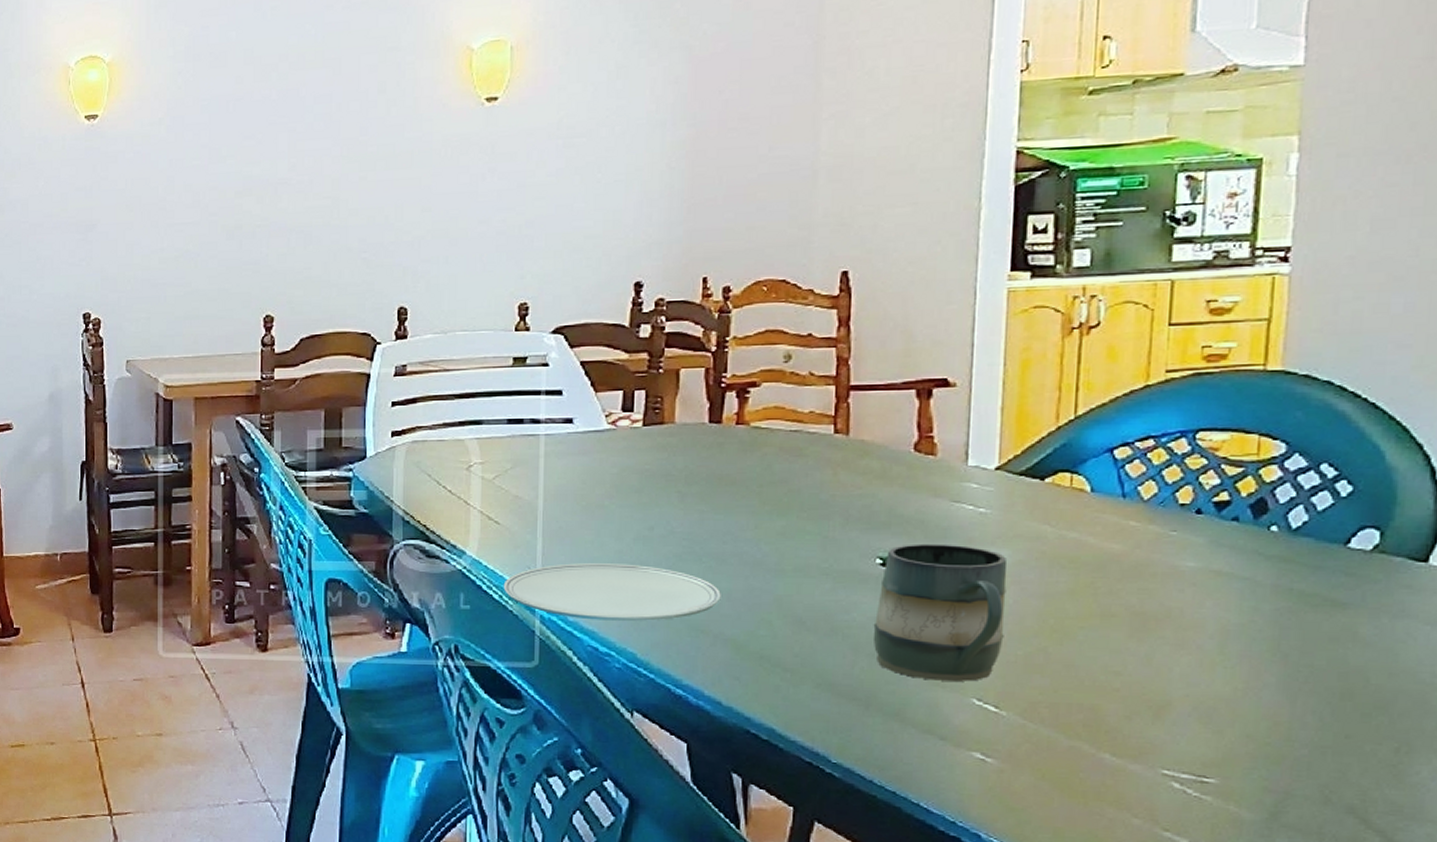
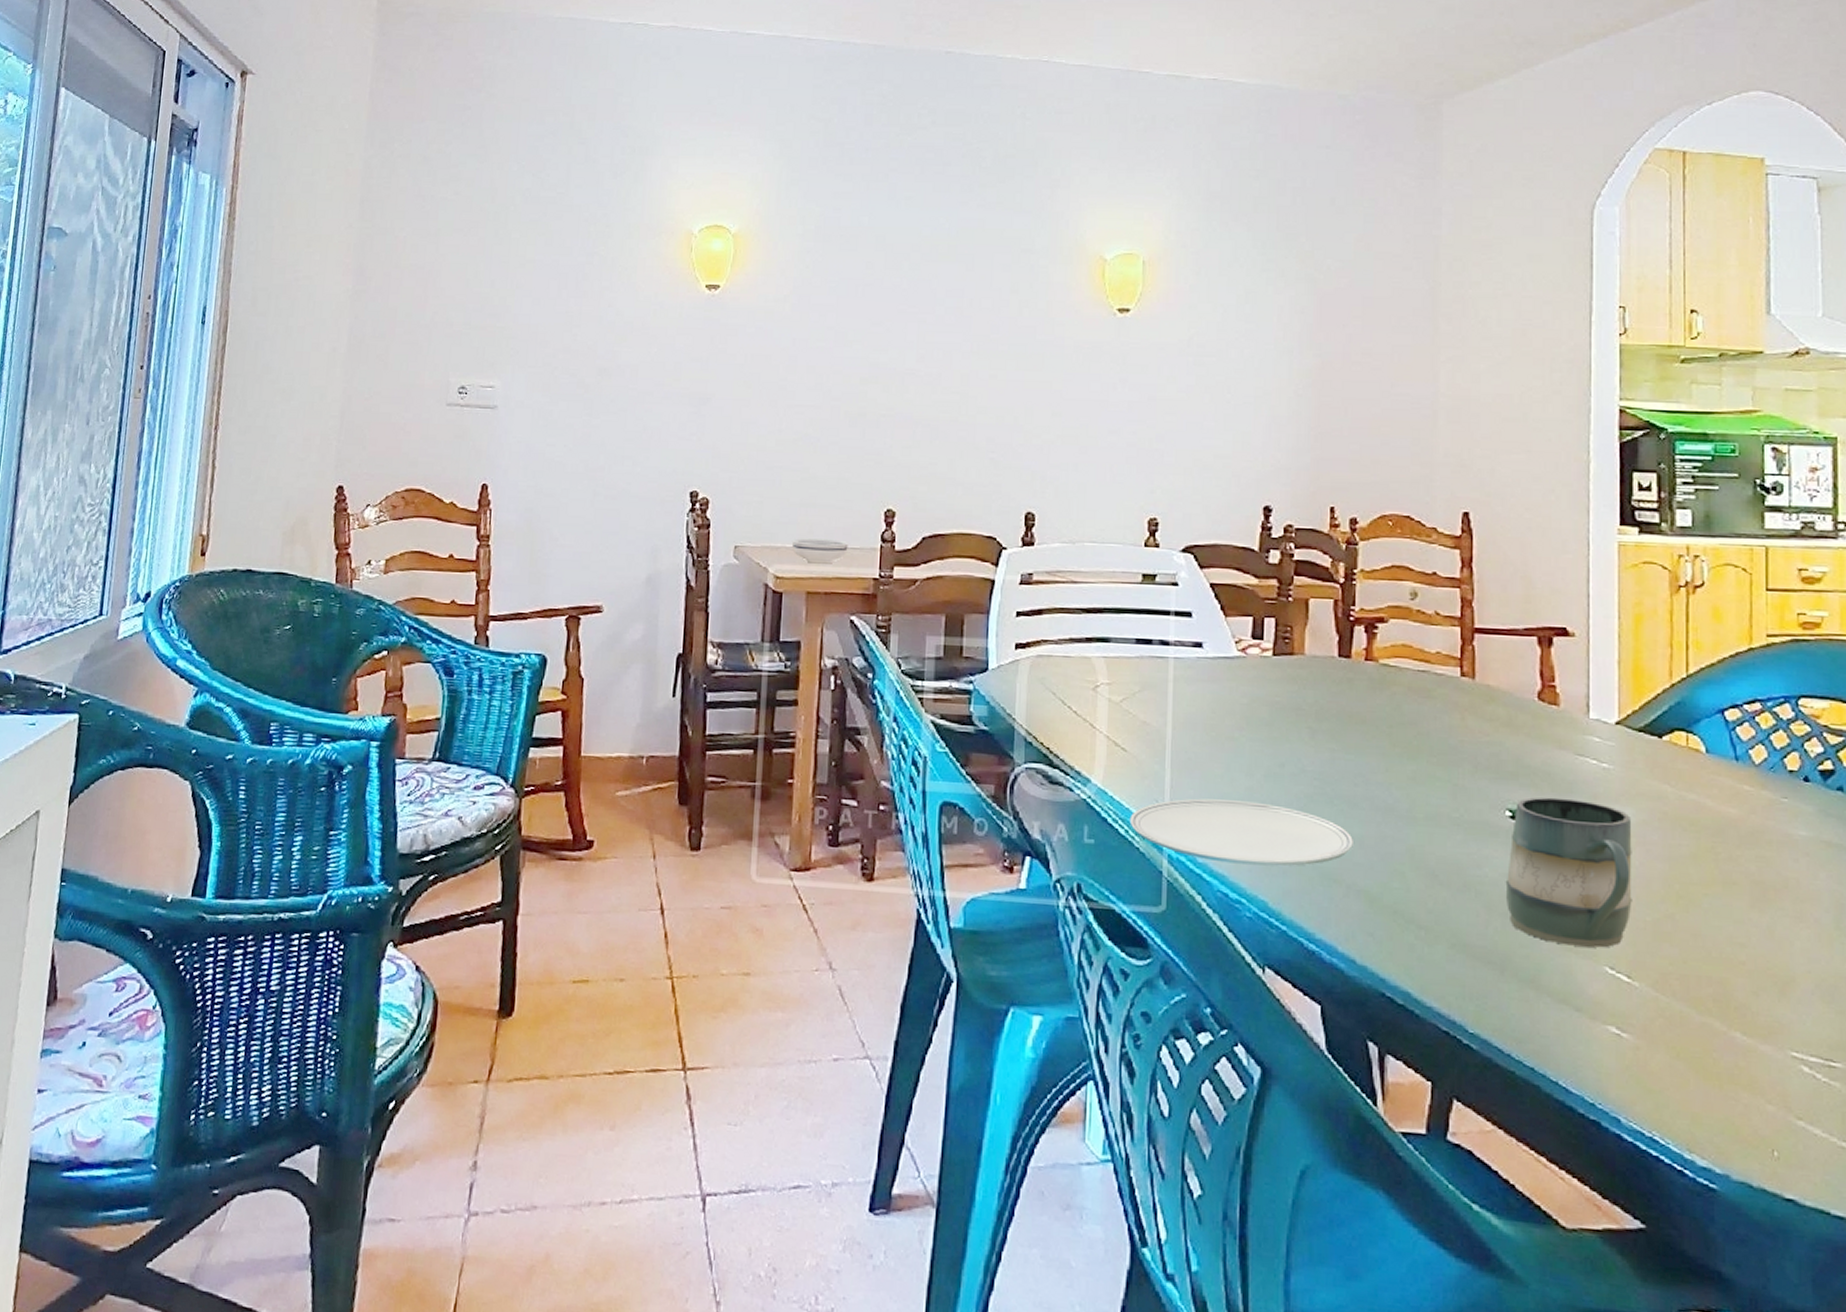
bowl: none [178,347,231,371] -> present [791,538,848,564]

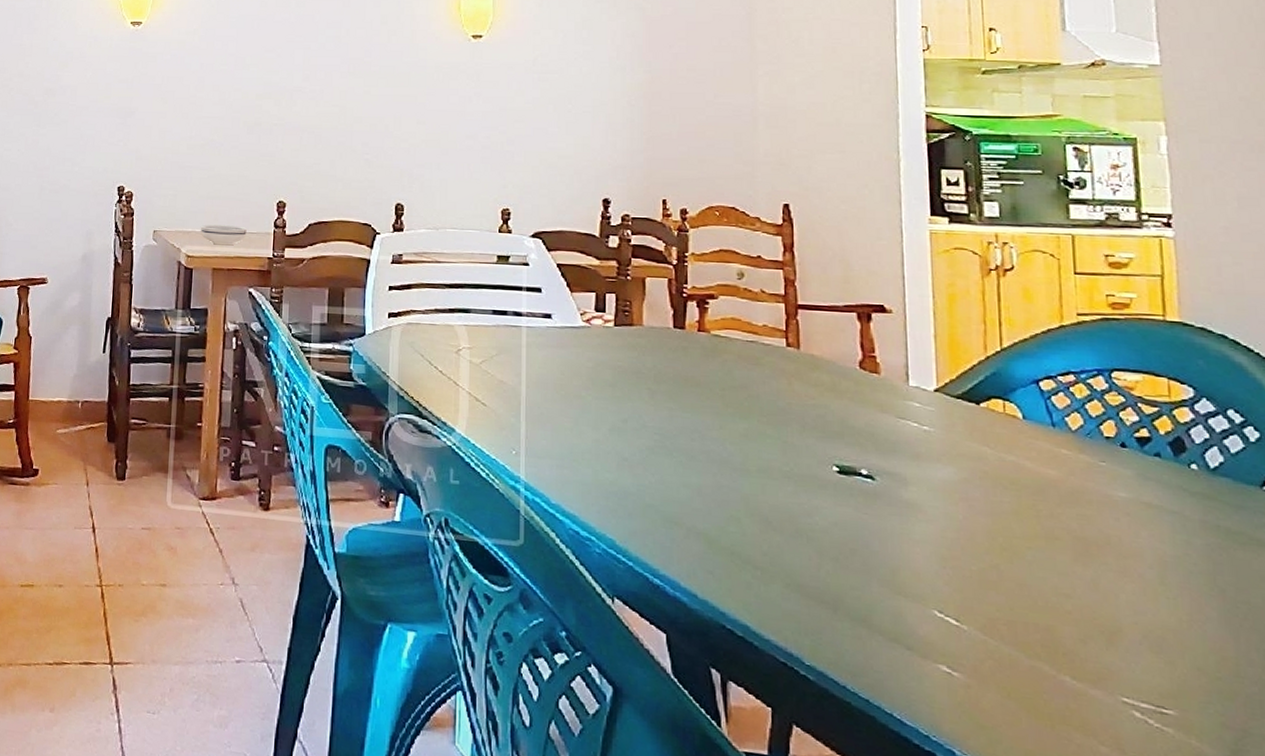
plate: present [1129,798,1353,867] -> none [490,448,692,510]
mug: present [1505,797,1632,948] -> none [835,455,958,593]

